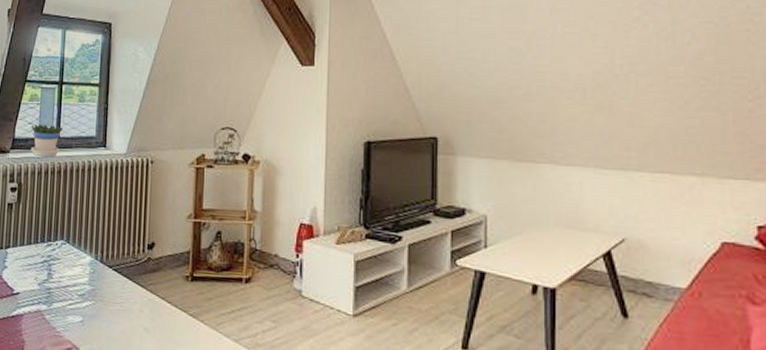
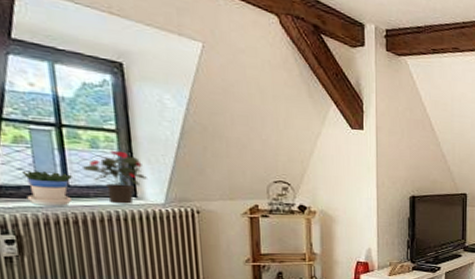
potted flower: none [71,103,116,154] -> present [83,150,147,204]

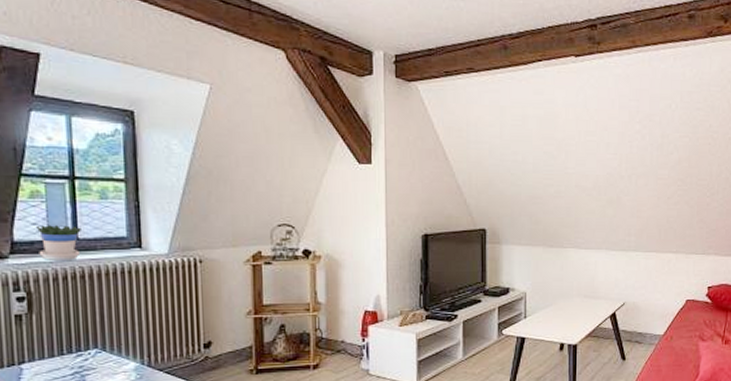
potted flower: present [83,150,147,204] -> none [92,200,152,256]

